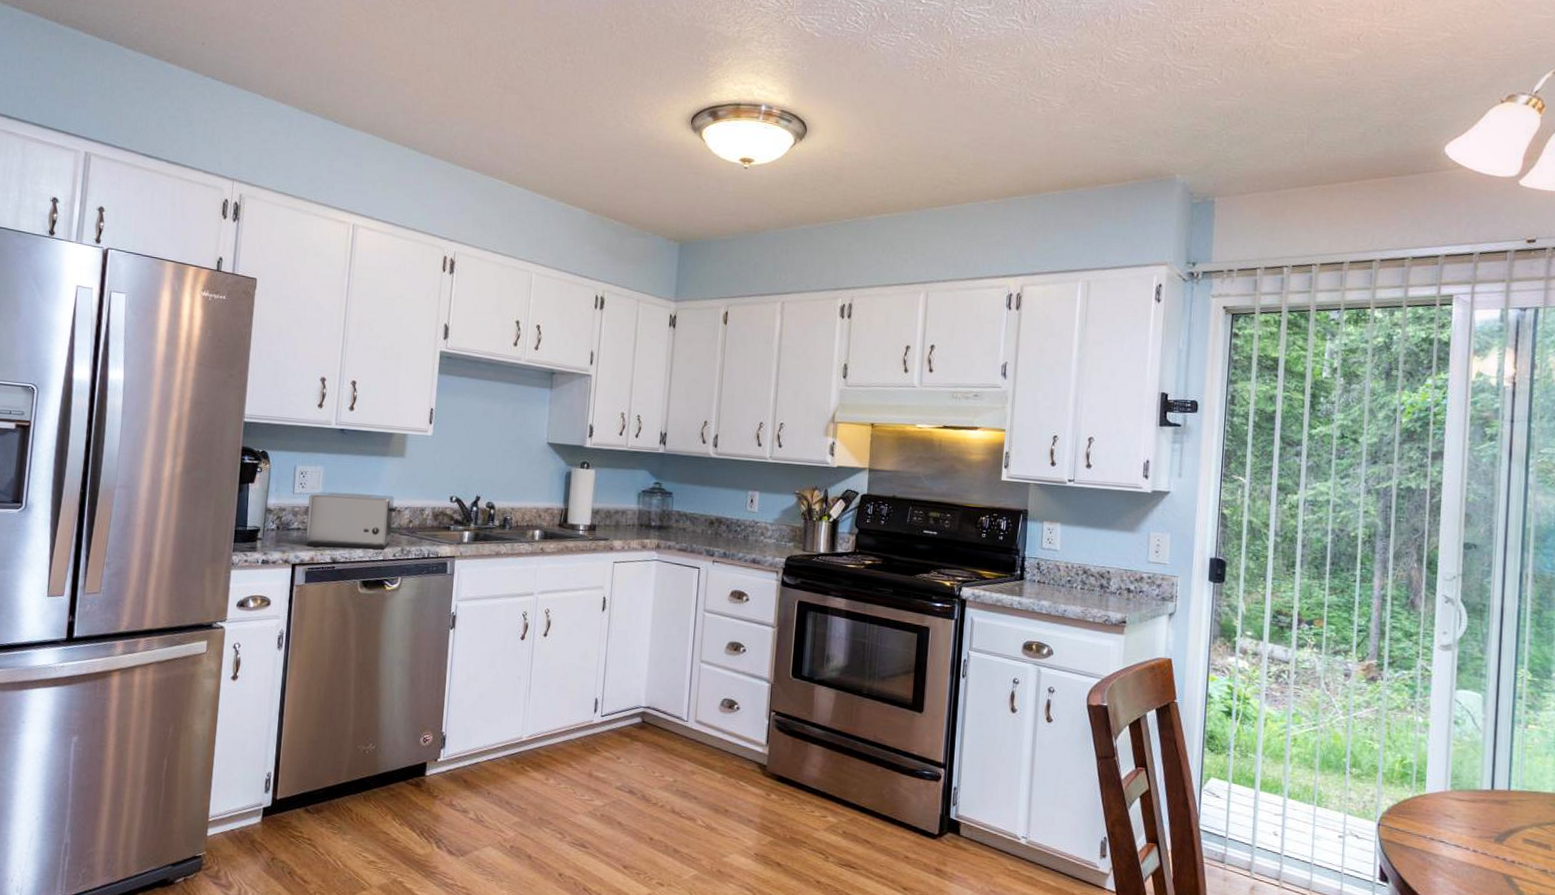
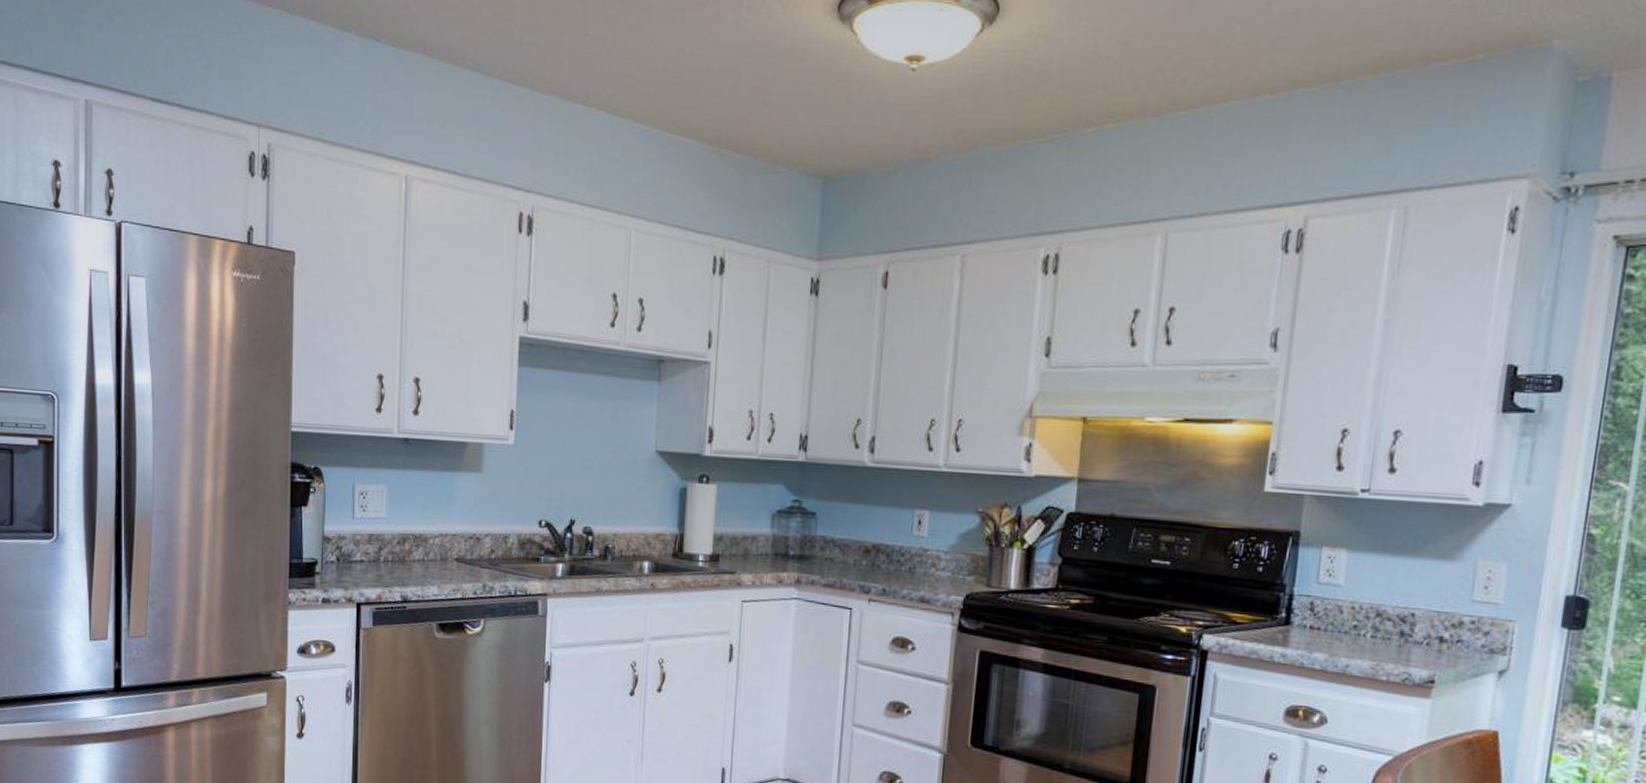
toaster: present [305,491,397,551] -> none [370,515,475,588]

